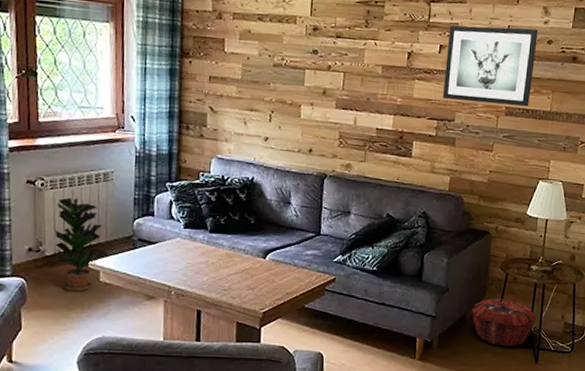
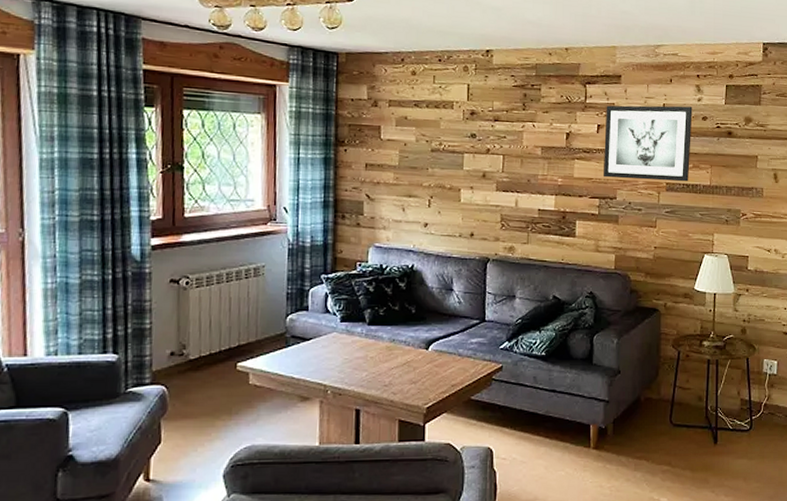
potted plant: present [50,197,109,292] -> none [194,295,259,397]
woven basket: present [471,298,537,347] -> none [645,378,713,429]

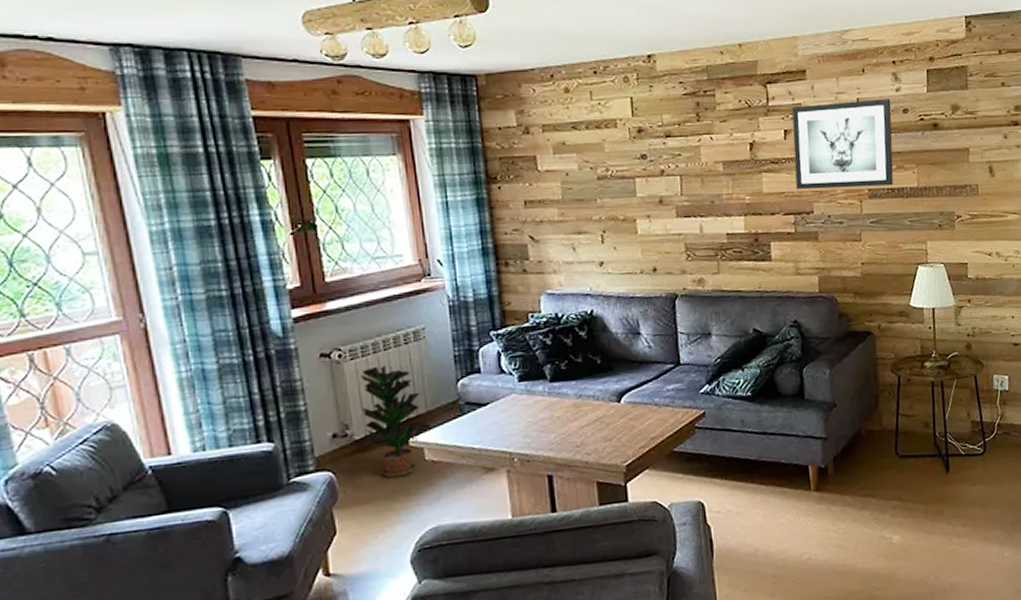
potted plant: none [194,295,259,397] -> present [360,365,432,478]

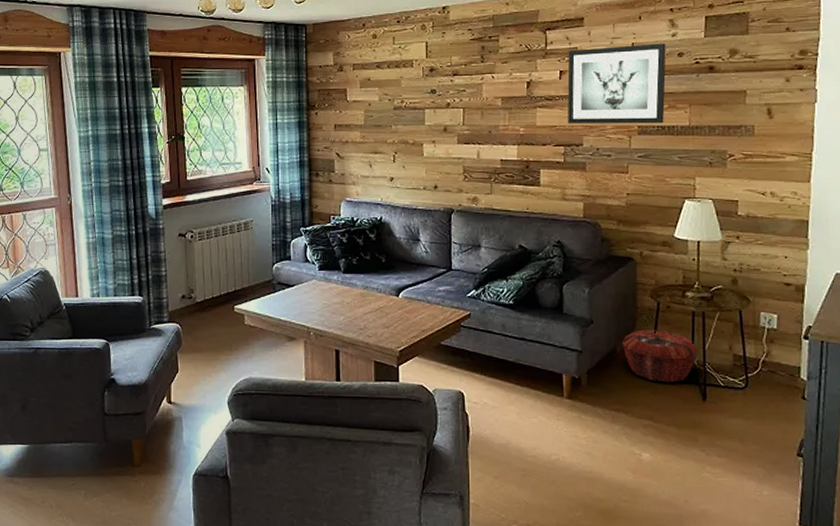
potted plant: present [360,365,432,478] -> none [200,247,252,335]
woven basket: none [865,405,940,460] -> present [621,329,699,383]

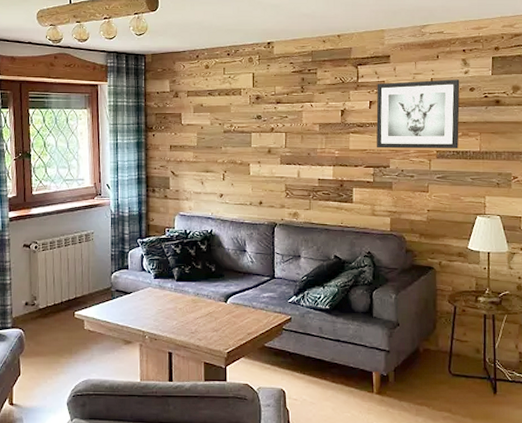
woven basket: present [621,329,699,383] -> none [423,331,490,379]

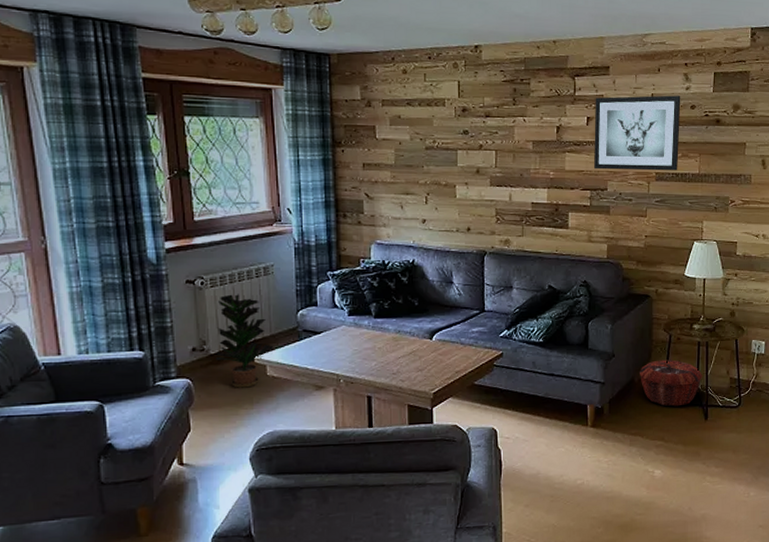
potted plant: none [43,257,91,339] -> present [215,294,274,388]
woven basket: none [423,331,490,379] -> present [639,359,703,407]

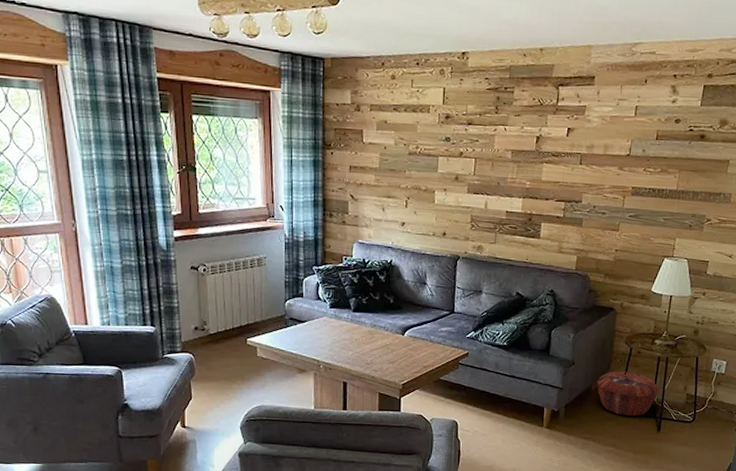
potted plant: present [215,294,274,388] -> none [213,281,264,366]
wall art: present [594,95,681,171] -> none [570,107,666,186]

